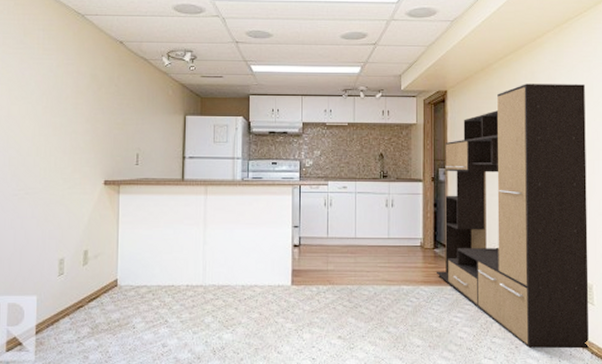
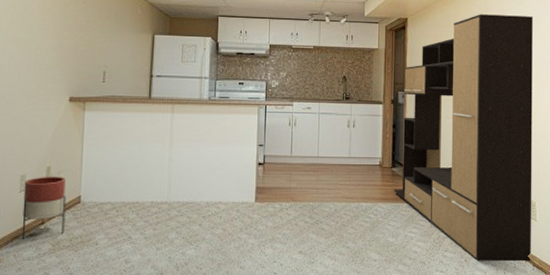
planter: none [61,259,103,322] -> present [21,176,66,239]

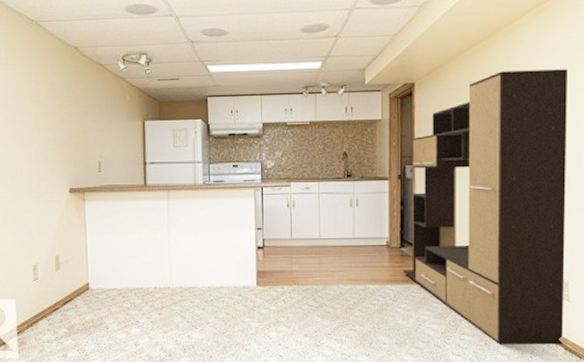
planter: present [21,176,66,239] -> none [37,264,77,324]

